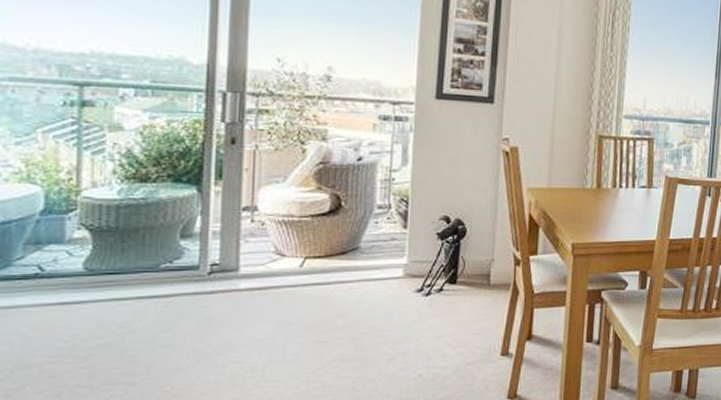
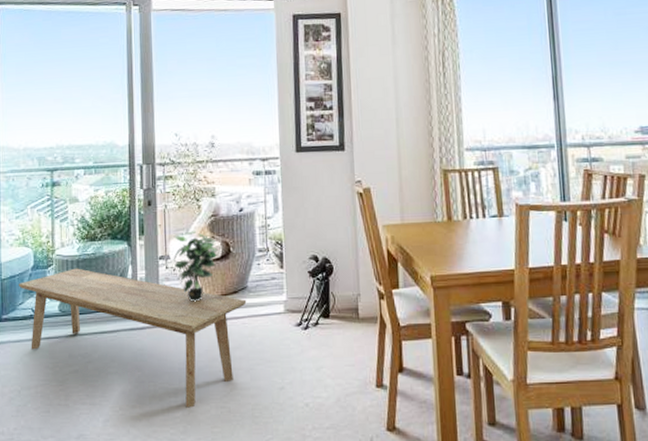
bench: none [17,215,358,384] -> present [19,268,247,408]
potted plant: none [262,179,325,262] -> present [173,231,218,302]

